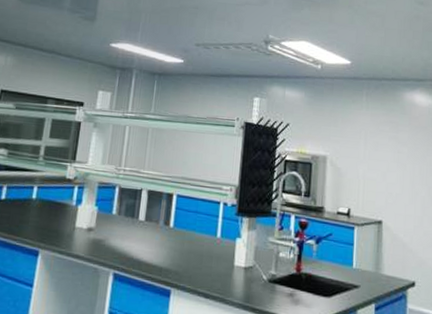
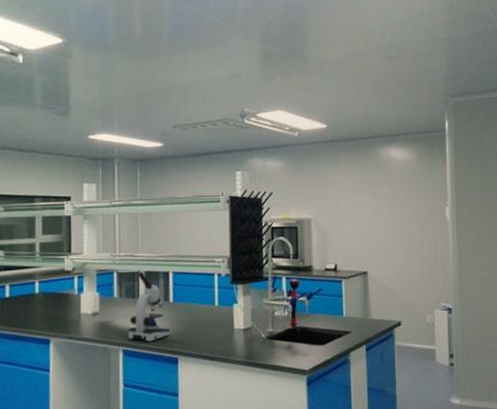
microscope: none [121,190,167,269] -> present [128,272,171,342]

